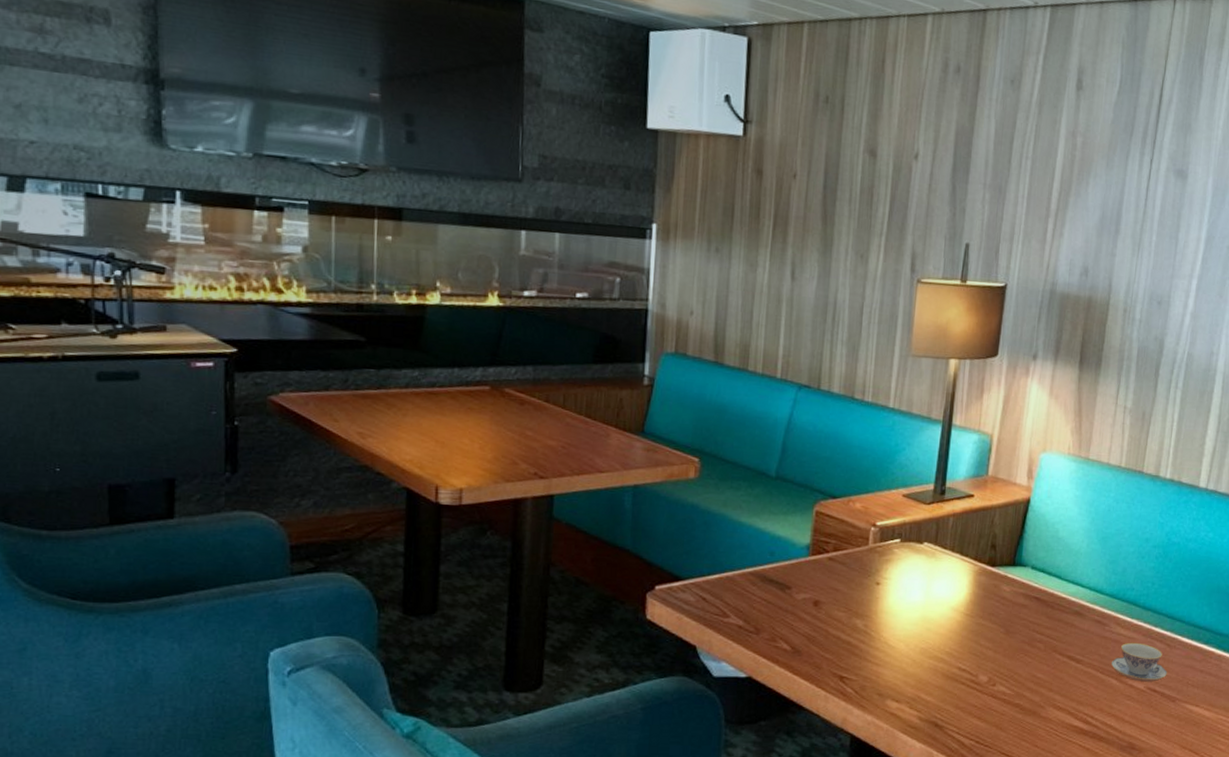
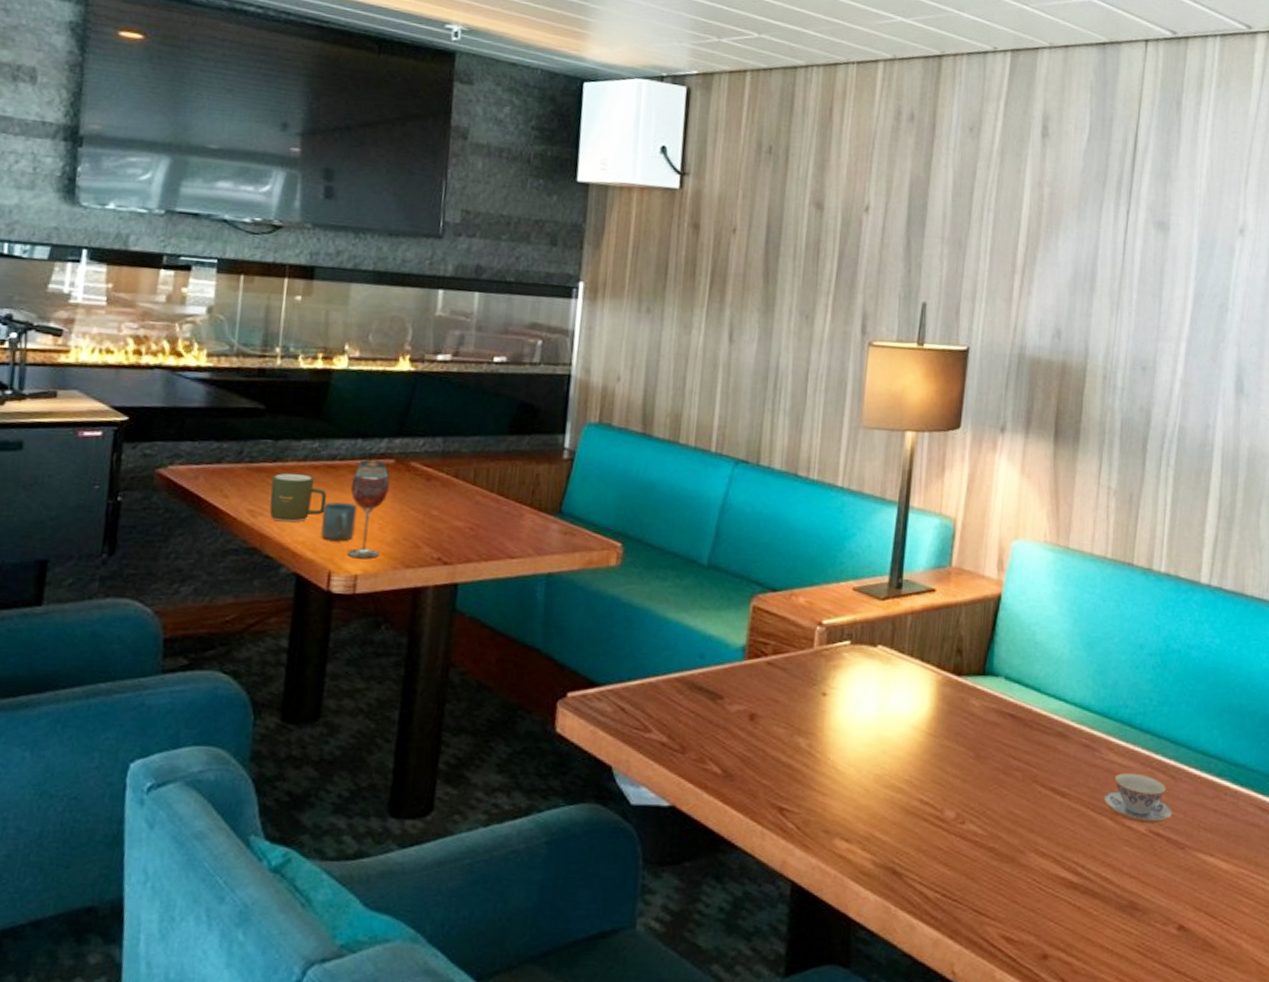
mug: none [377,399,430,443] -> present [269,473,328,523]
cup: none [425,424,459,459] -> present [320,501,358,541]
wineglass: none [451,387,486,474] -> present [347,460,390,558]

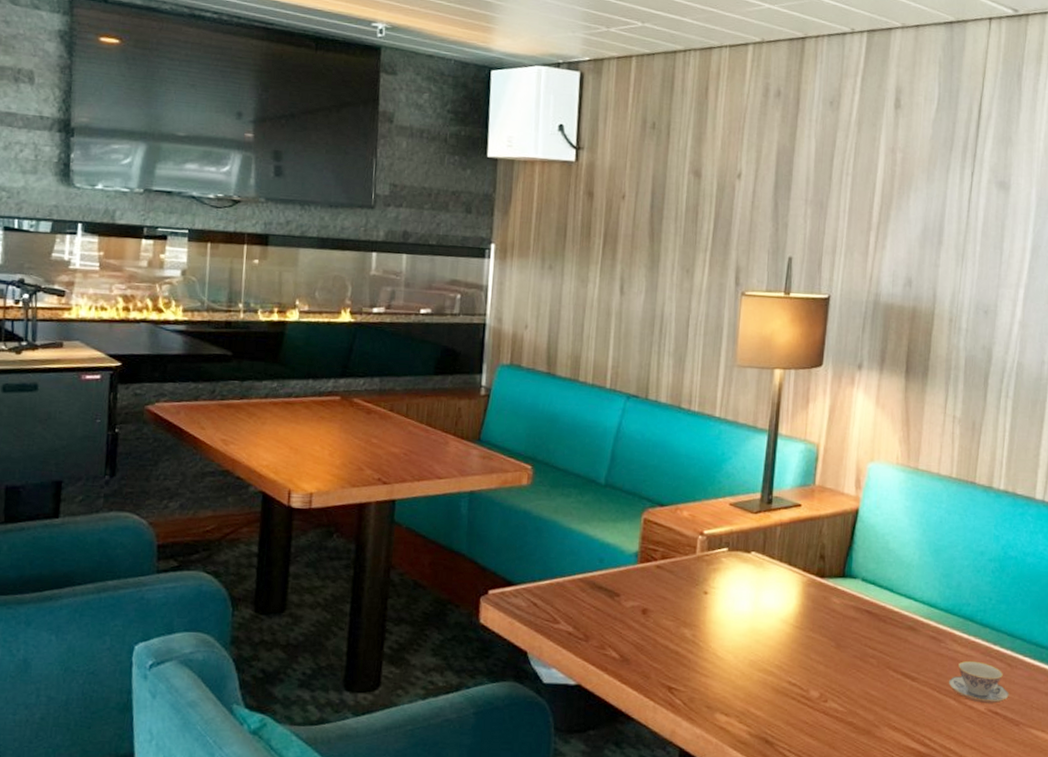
mug: present [269,473,328,523] -> none [238,408,286,450]
cup: present [320,501,358,541] -> none [281,432,311,464]
wineglass: present [347,460,390,558] -> none [303,397,337,479]

